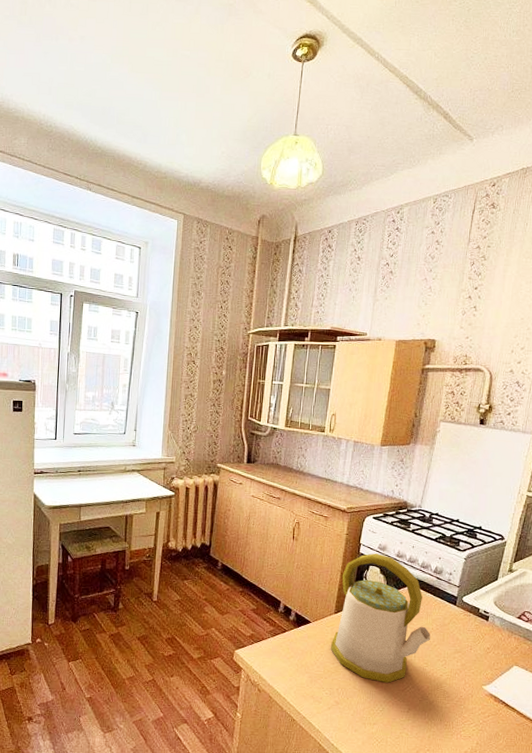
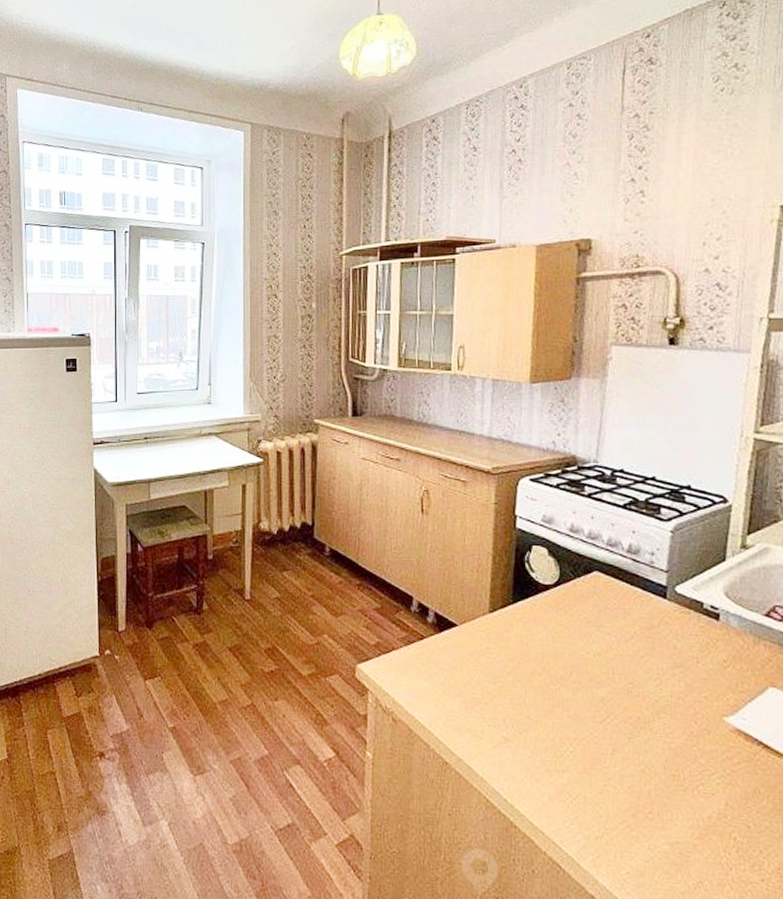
kettle: present [330,553,430,683] -> none [488,528,633,711]

